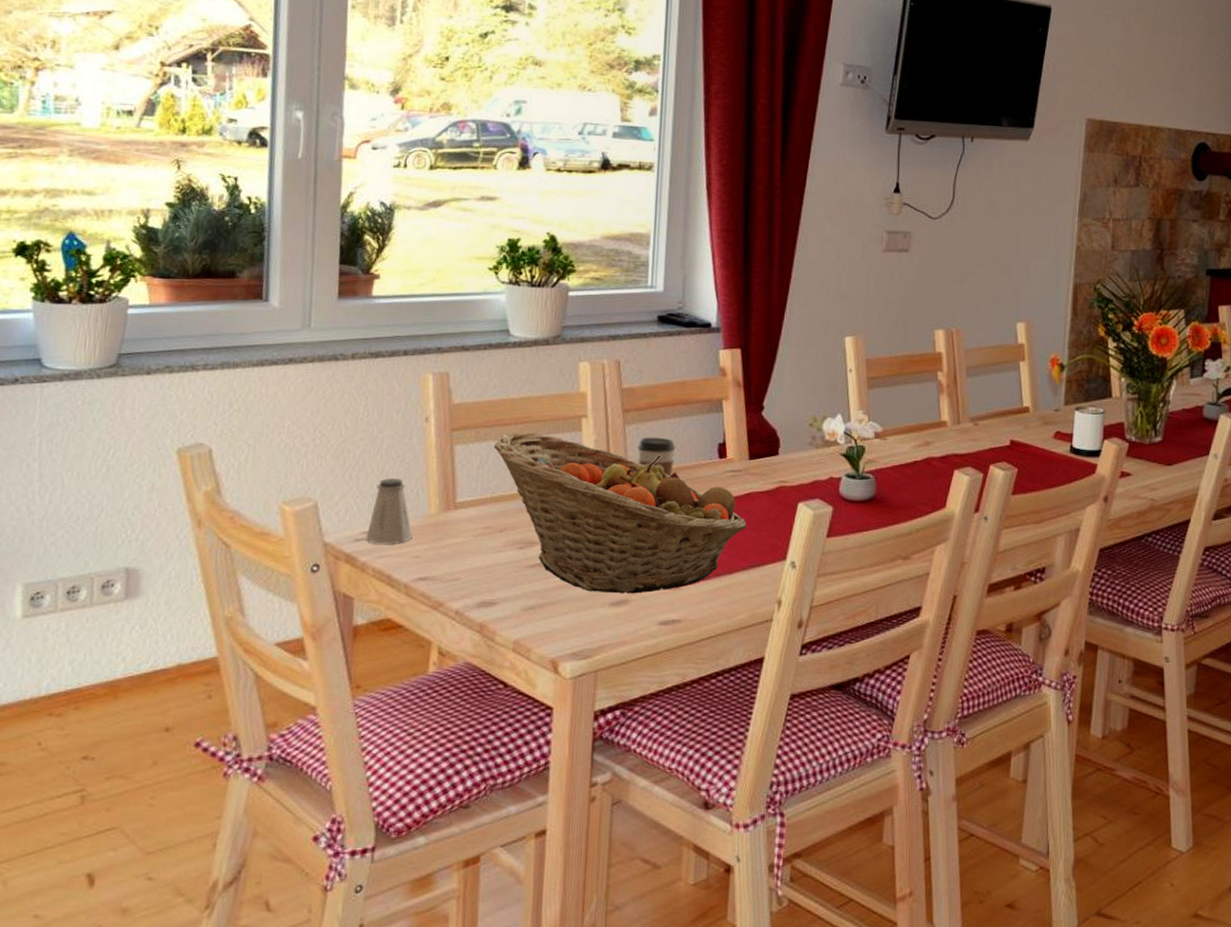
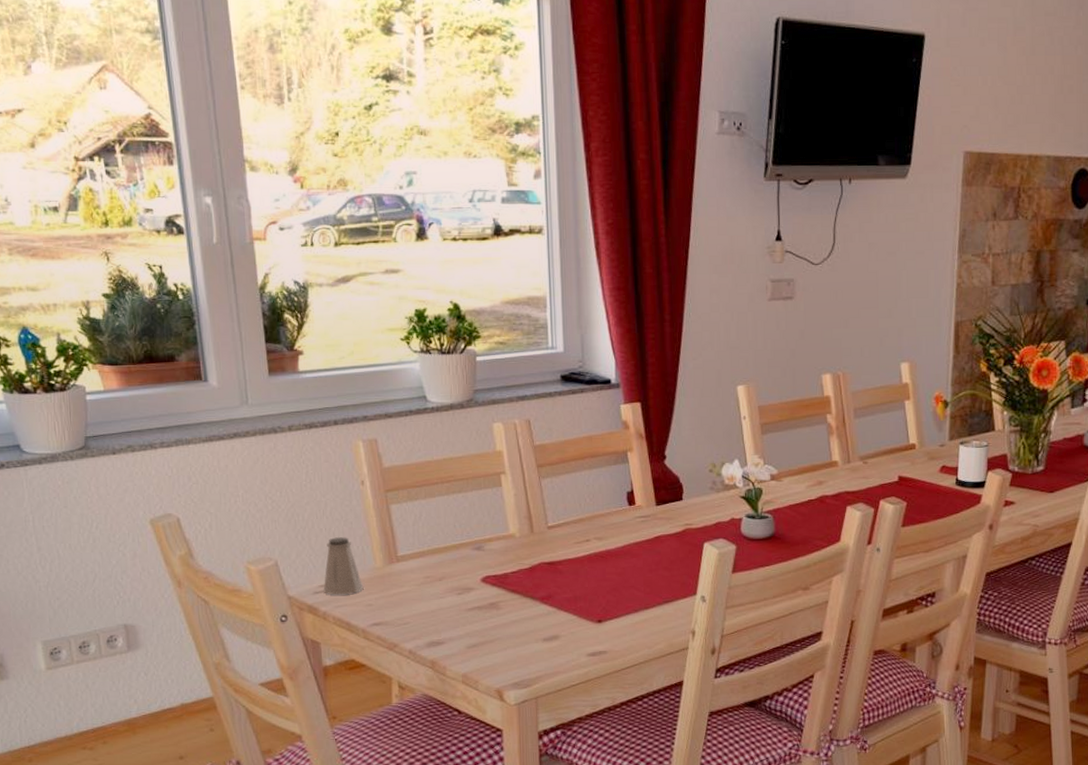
fruit basket: present [494,432,747,594] -> none [425,490,659,630]
coffee cup: present [637,437,676,477] -> none [553,489,588,524]

